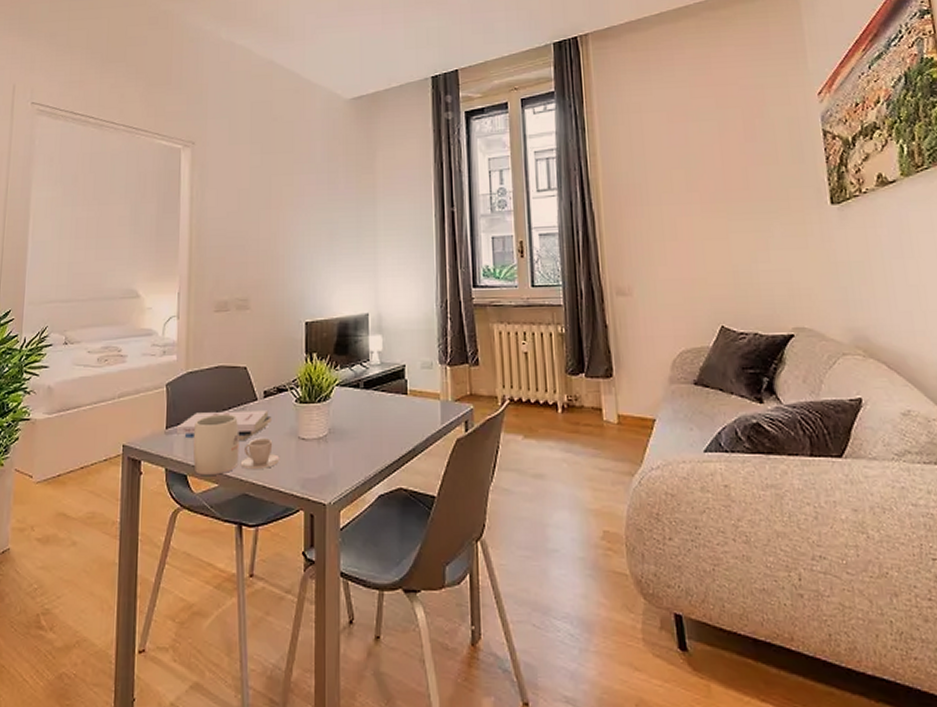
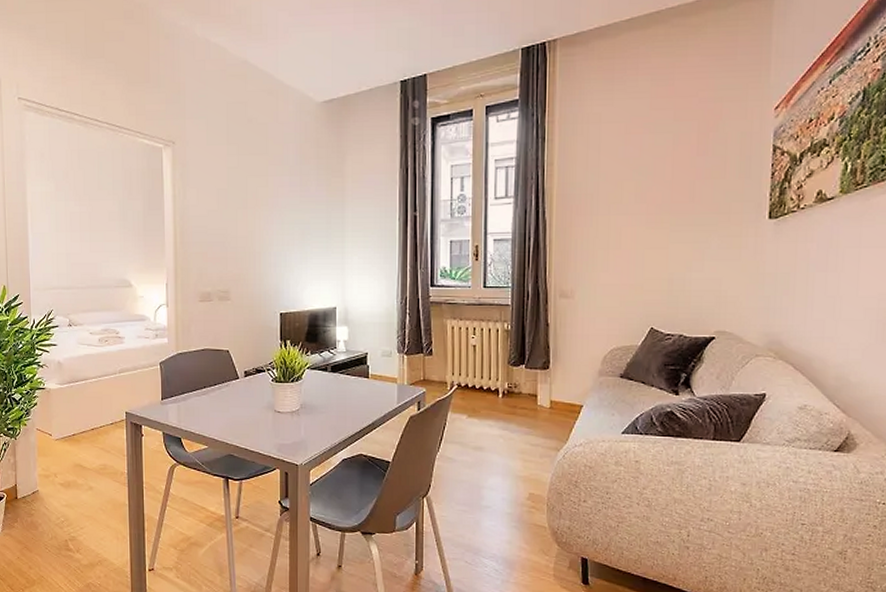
books: present [176,410,272,440] -> none [170,387,252,411]
mug: present [192,414,239,476] -> none [185,389,224,440]
teacup: present [240,438,280,470] -> none [226,410,259,436]

